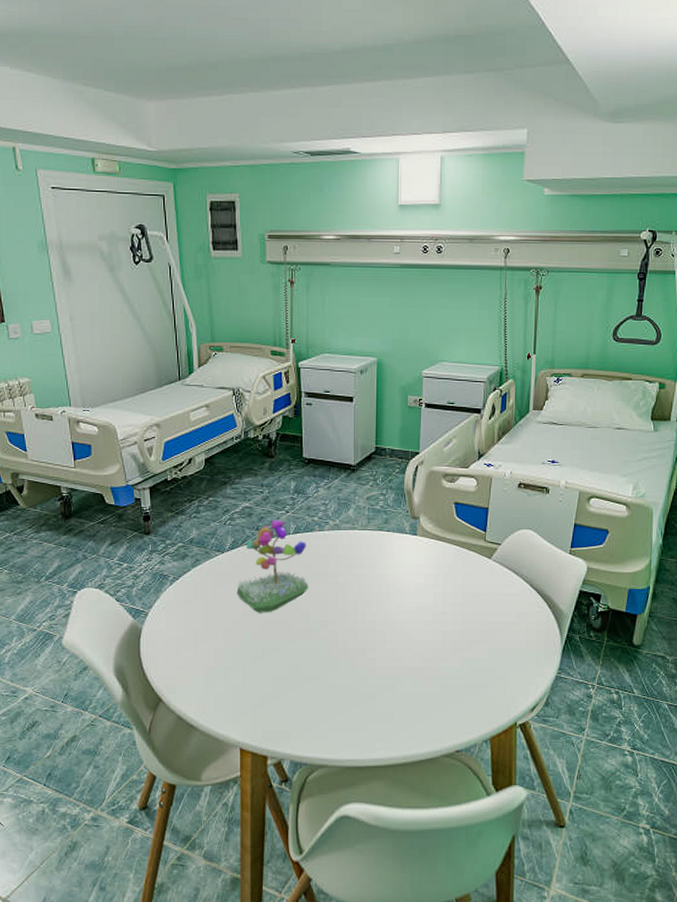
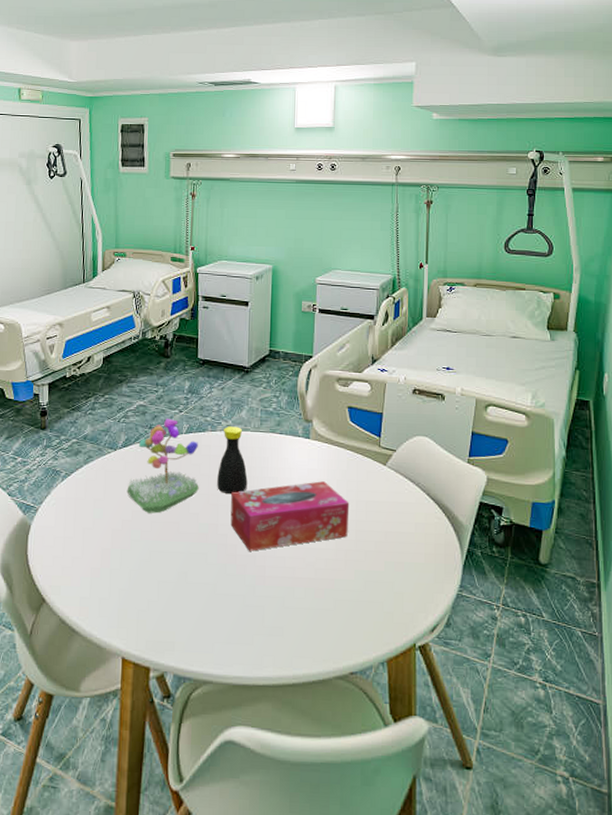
bottle: none [326,525,356,592] -> present [217,426,248,495]
tissue box: none [340,576,456,645] -> present [230,481,350,551]

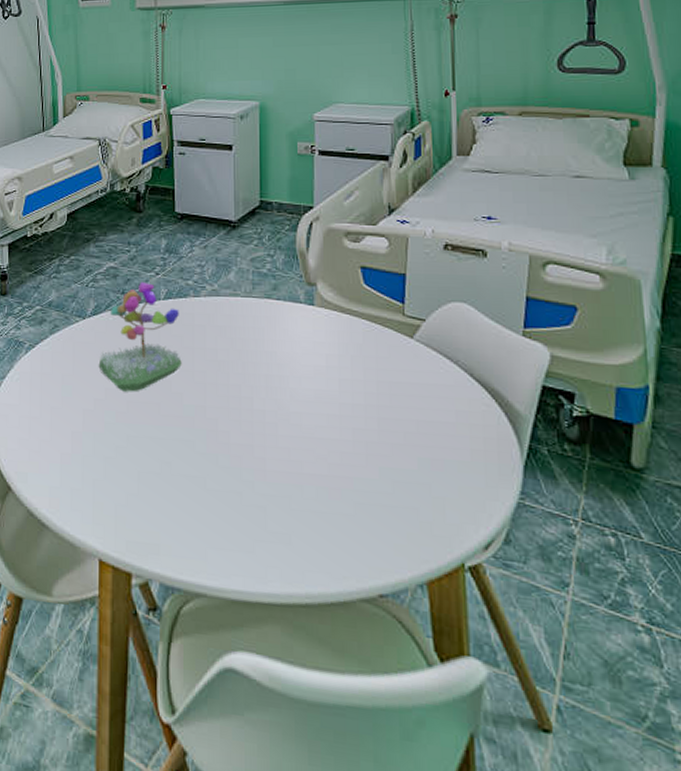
bottle: present [217,426,248,495] -> none [203,291,240,372]
tissue box: present [230,481,350,551] -> none [221,357,369,440]

